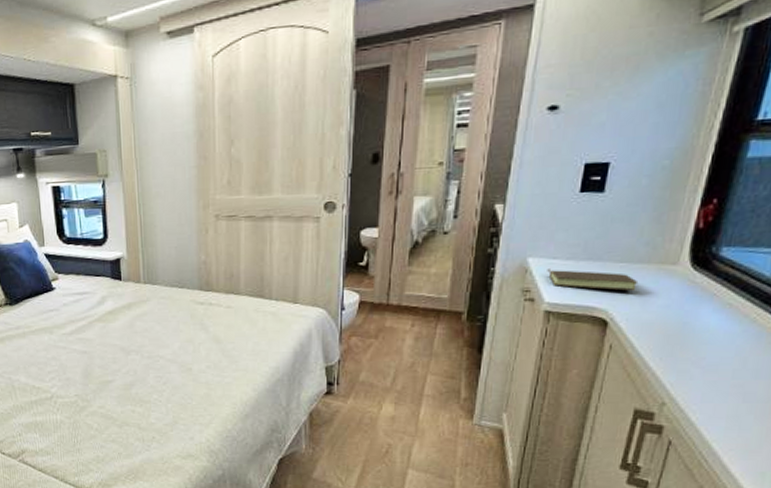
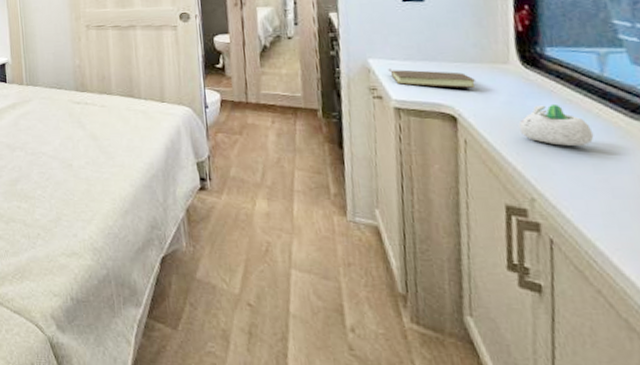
succulent planter: none [669,308,744,351] -> present [518,103,594,146]

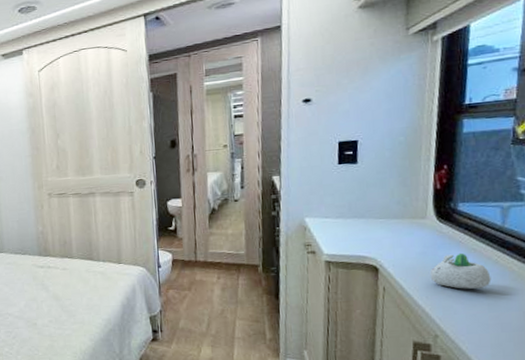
book: present [388,69,477,88] -> none [322,226,397,242]

